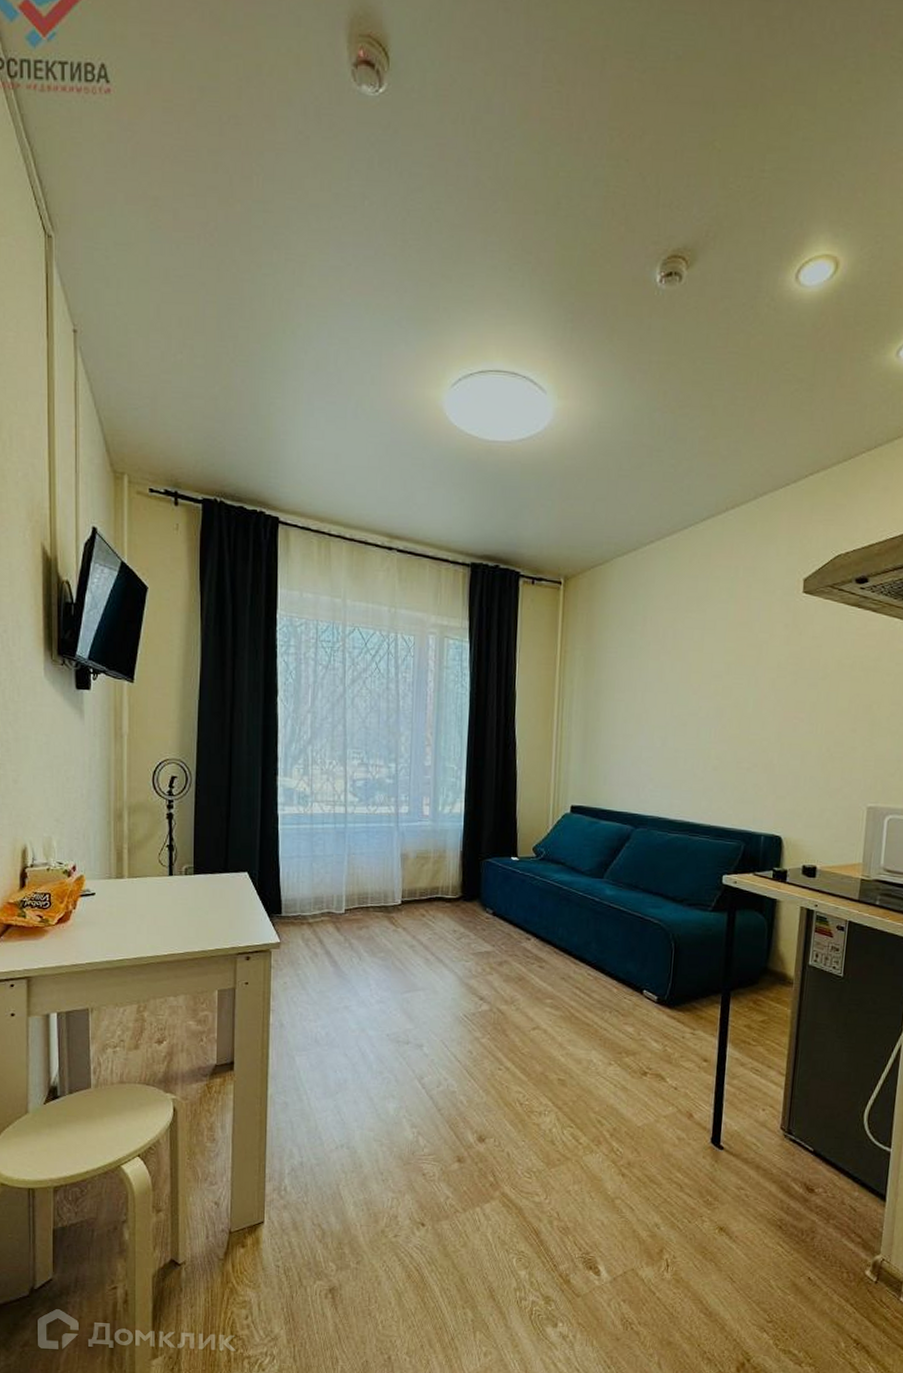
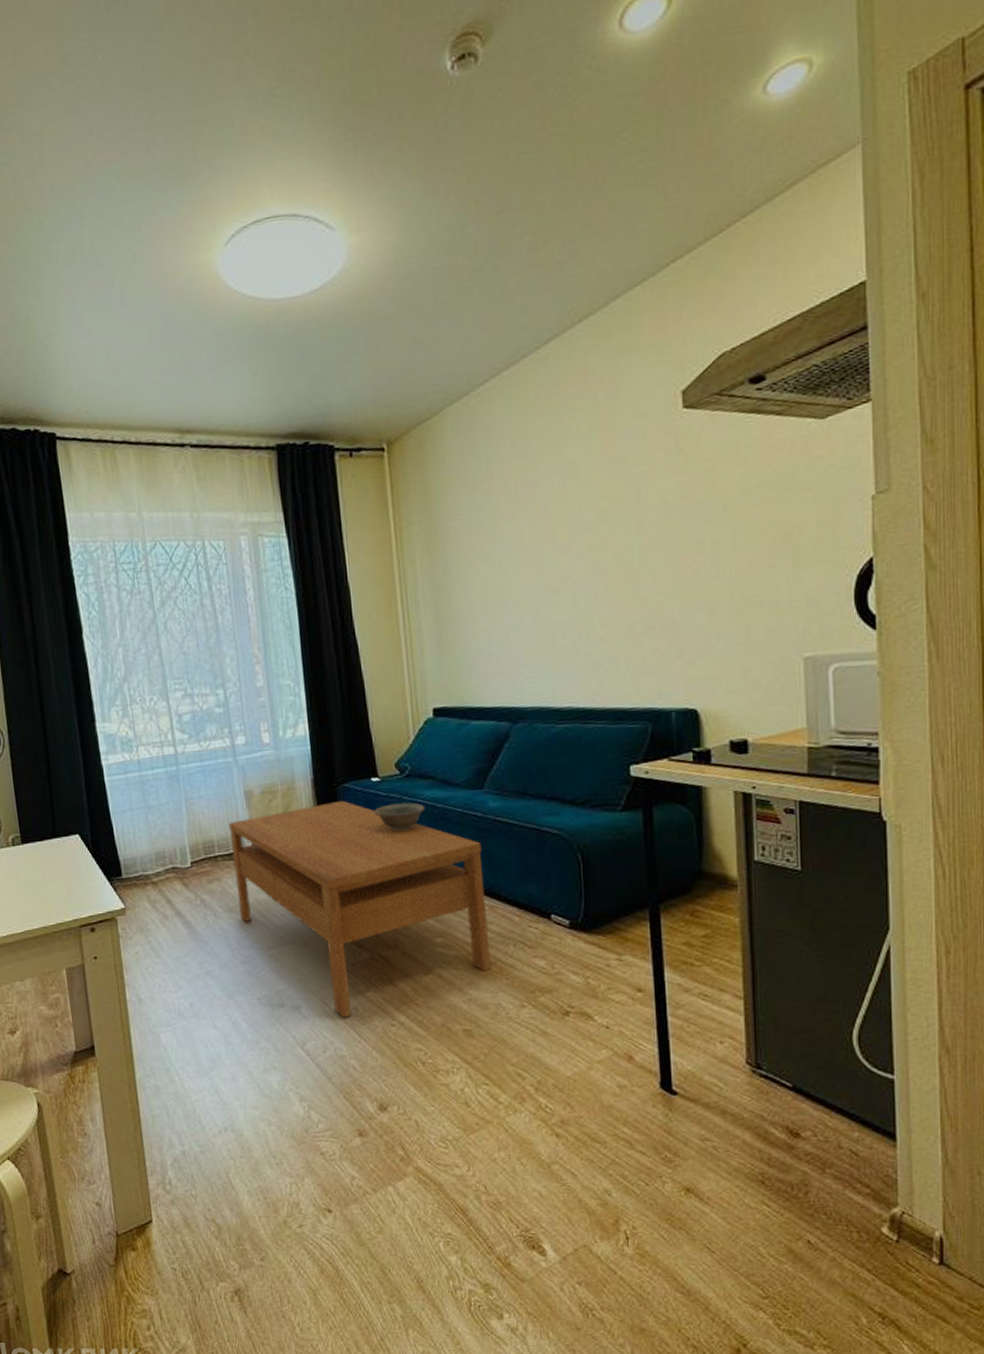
coffee table: none [381,872,595,1059] -> present [228,800,492,1018]
decorative bowl: none [509,881,553,906] -> present [374,802,426,832]

